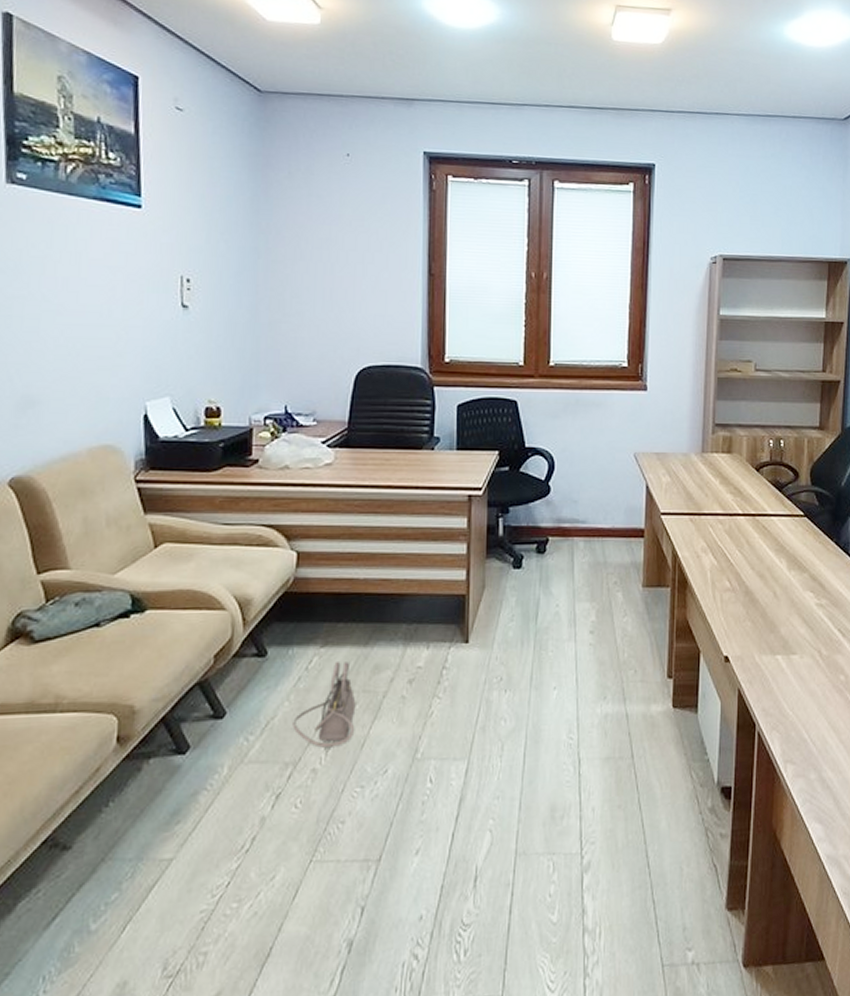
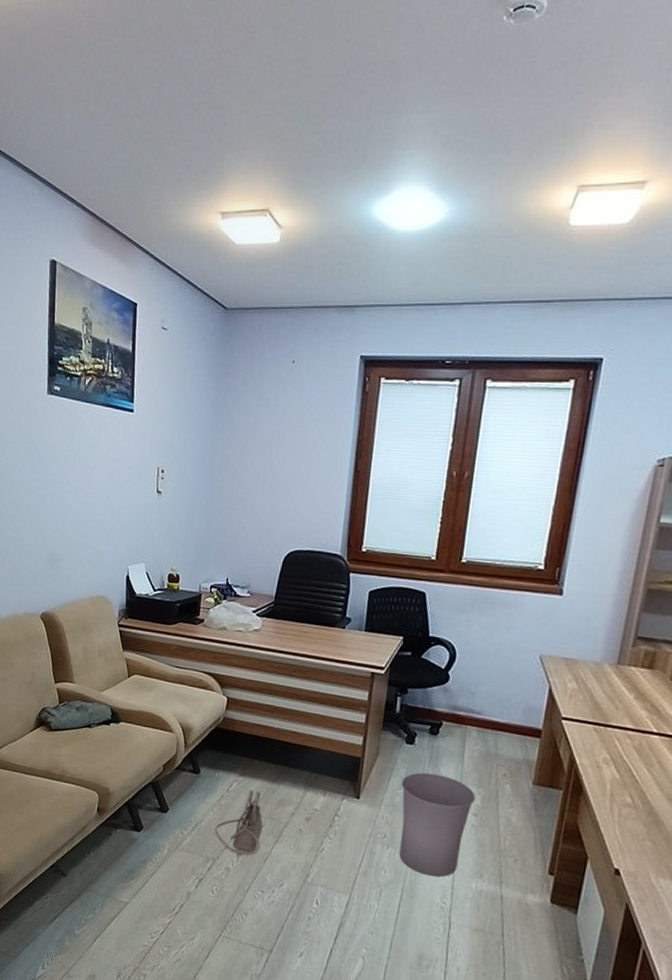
waste bin: none [513,596,590,713] -> present [399,772,476,877]

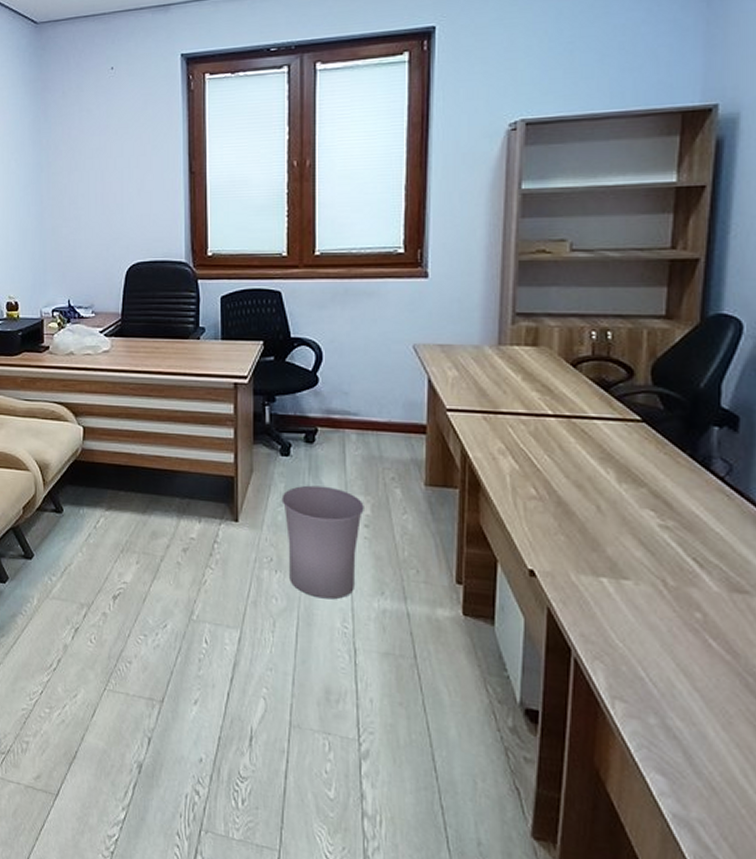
handbag: present [214,790,263,856] -> none [86,525,137,597]

